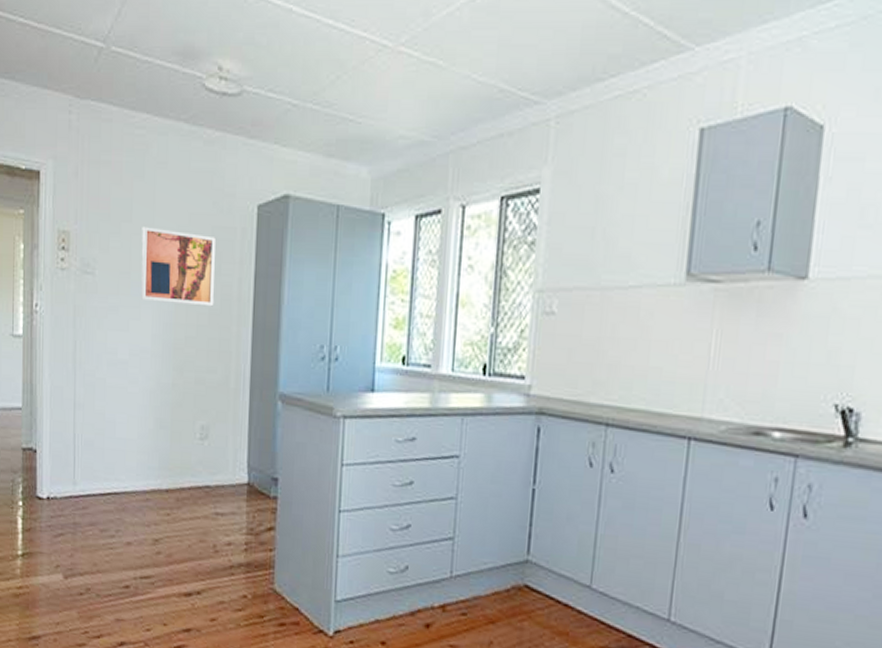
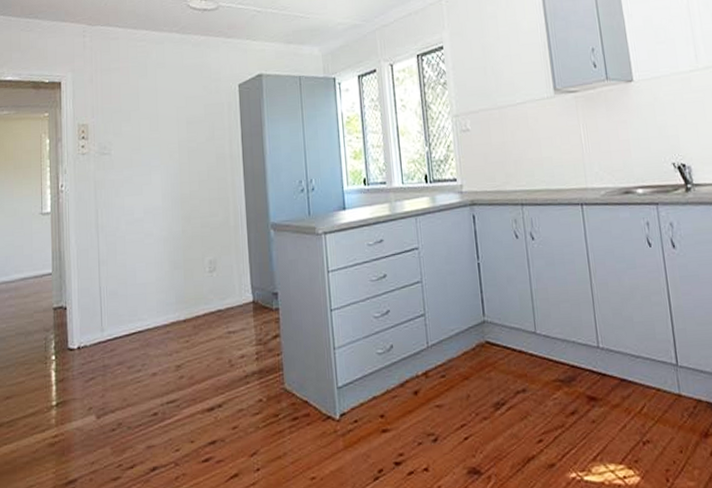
wall art: present [140,226,216,307] -> none [148,111,211,168]

